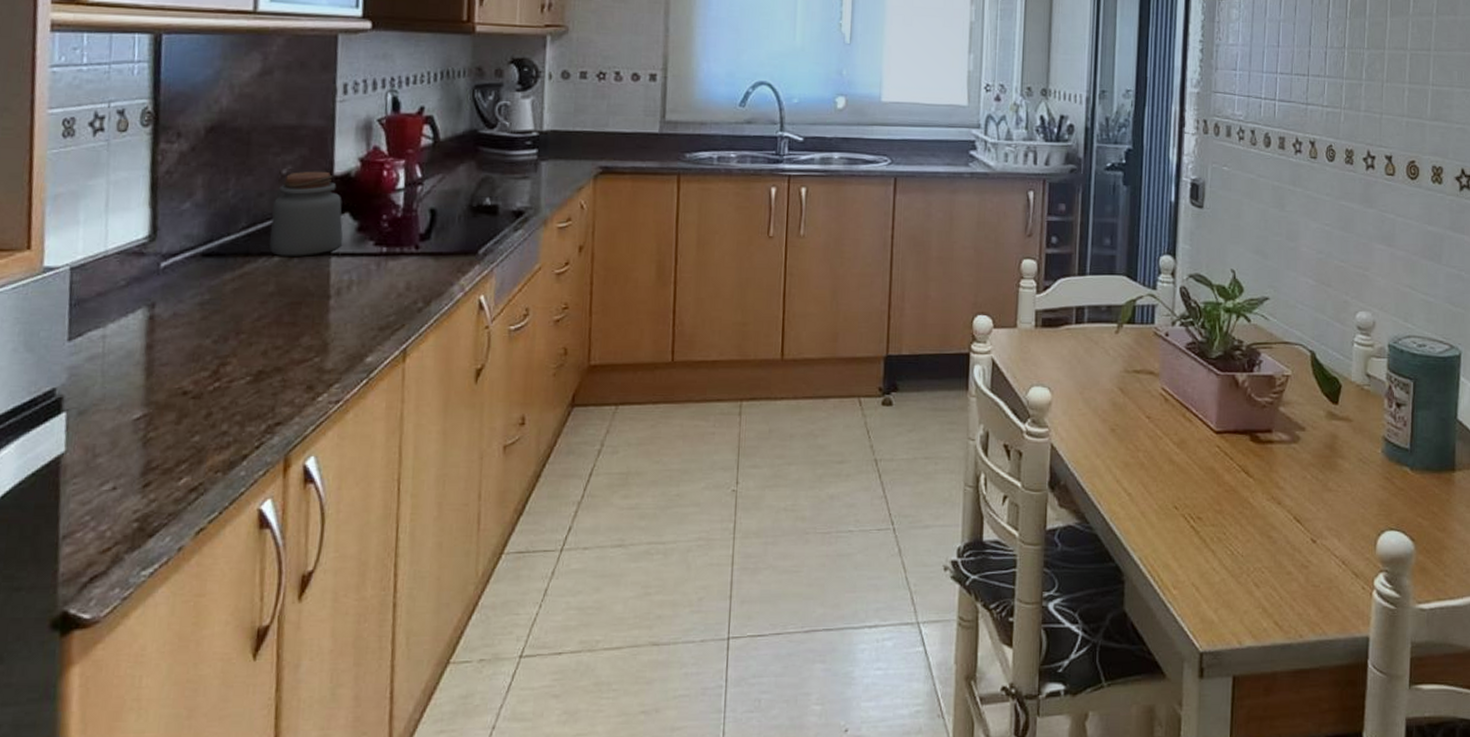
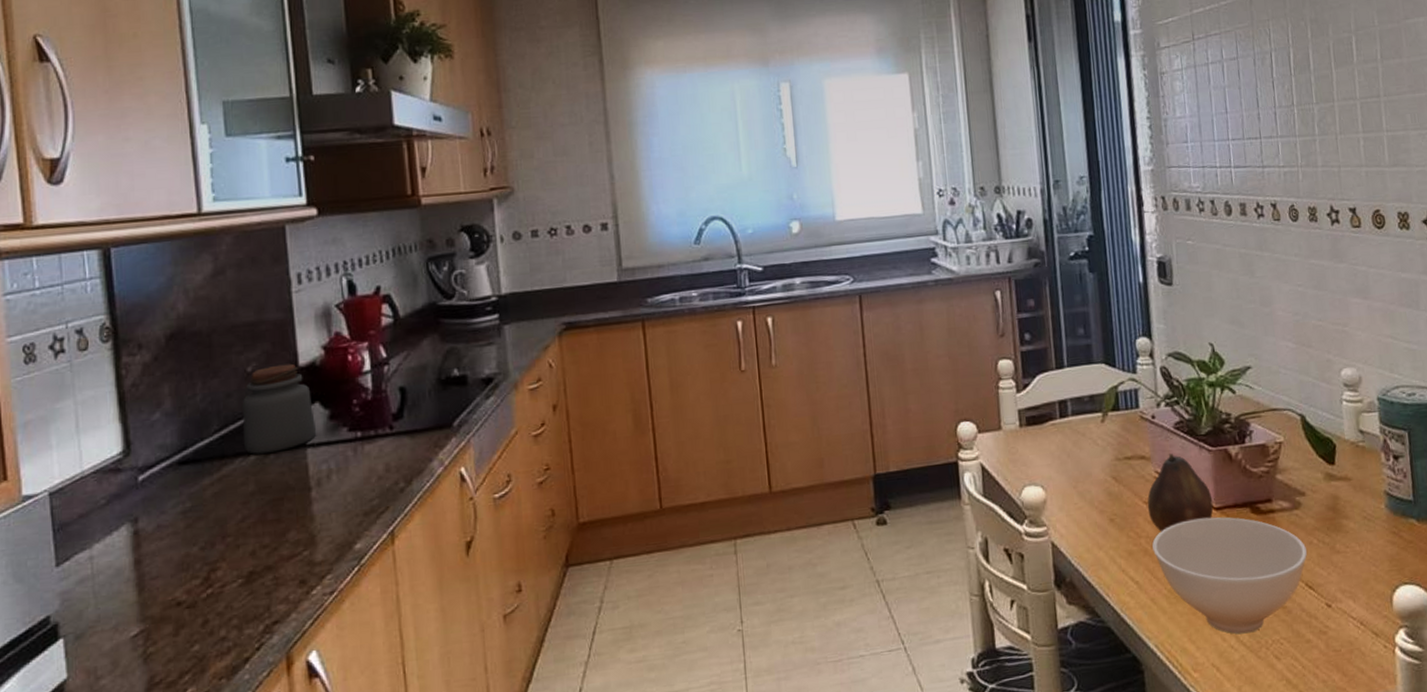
fruit: none [1149,373,1214,448] -> present [1147,453,1214,532]
bowl: none [1149,440,1300,558] -> present [1152,516,1308,634]

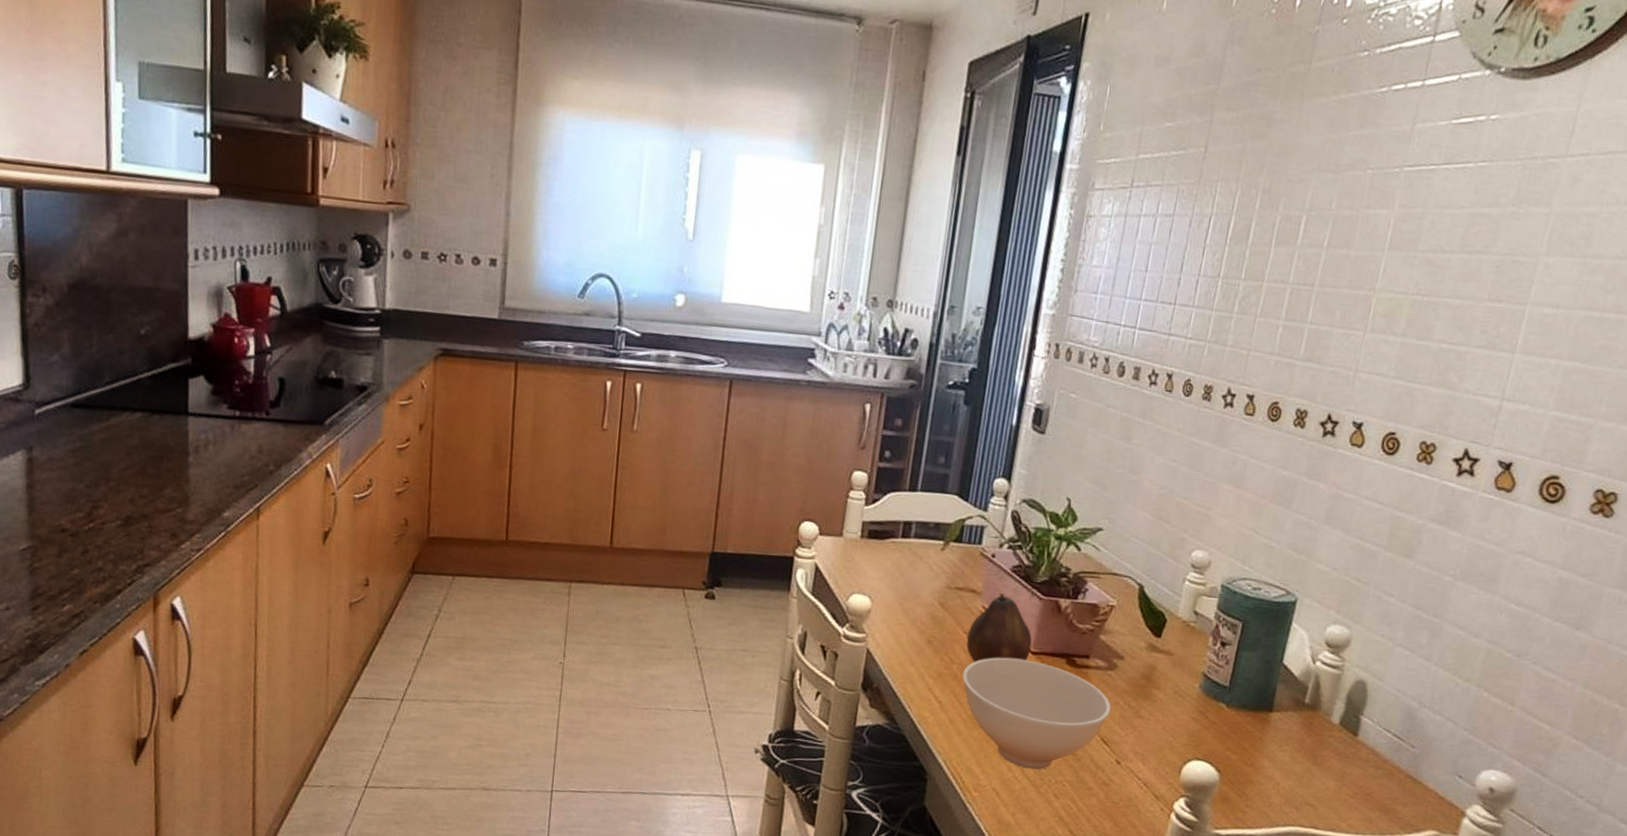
jar: present [241,363,317,456] -> none [132,333,199,415]

